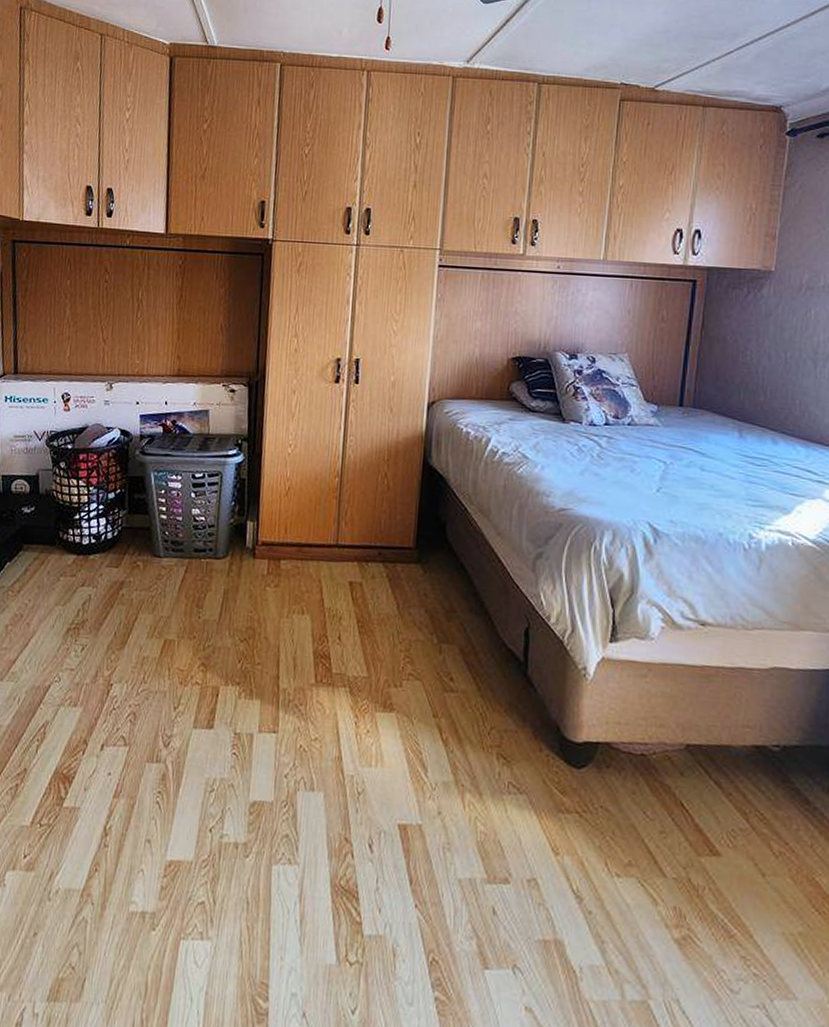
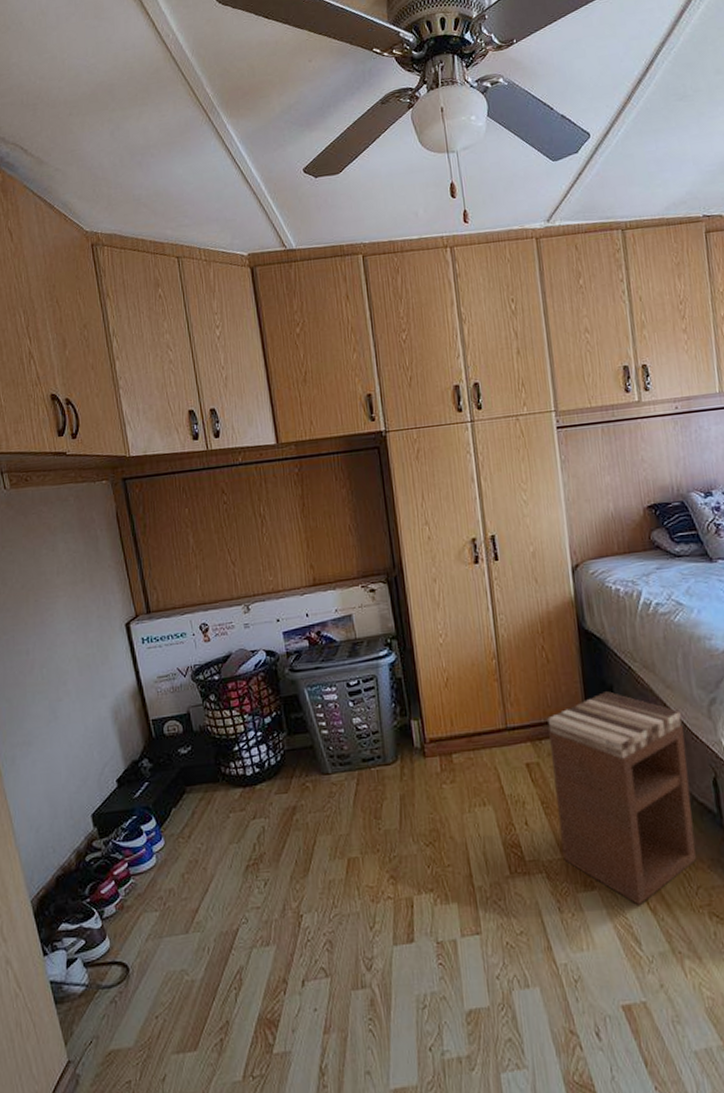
nightstand: none [369,527,506,734] -> present [547,691,696,905]

